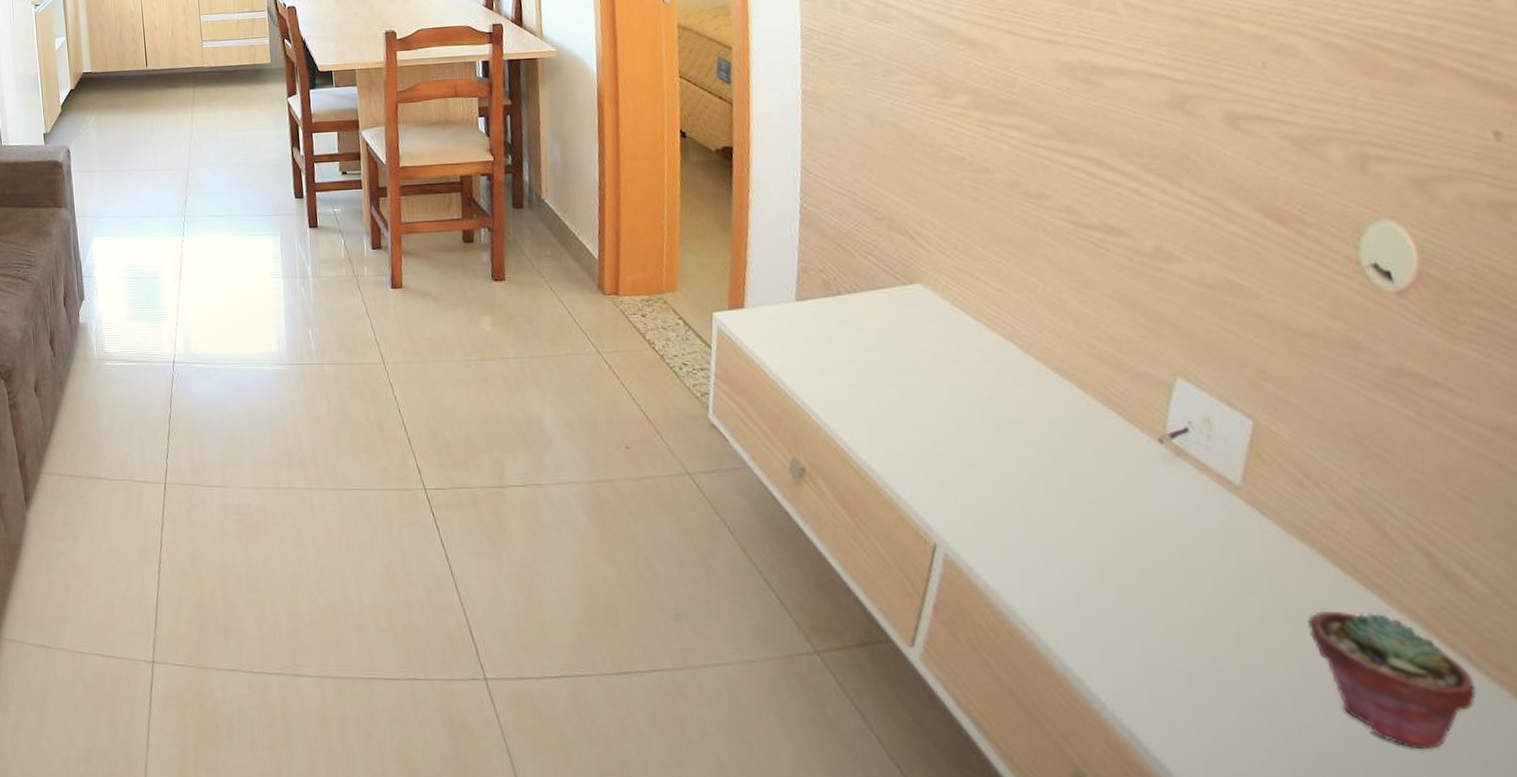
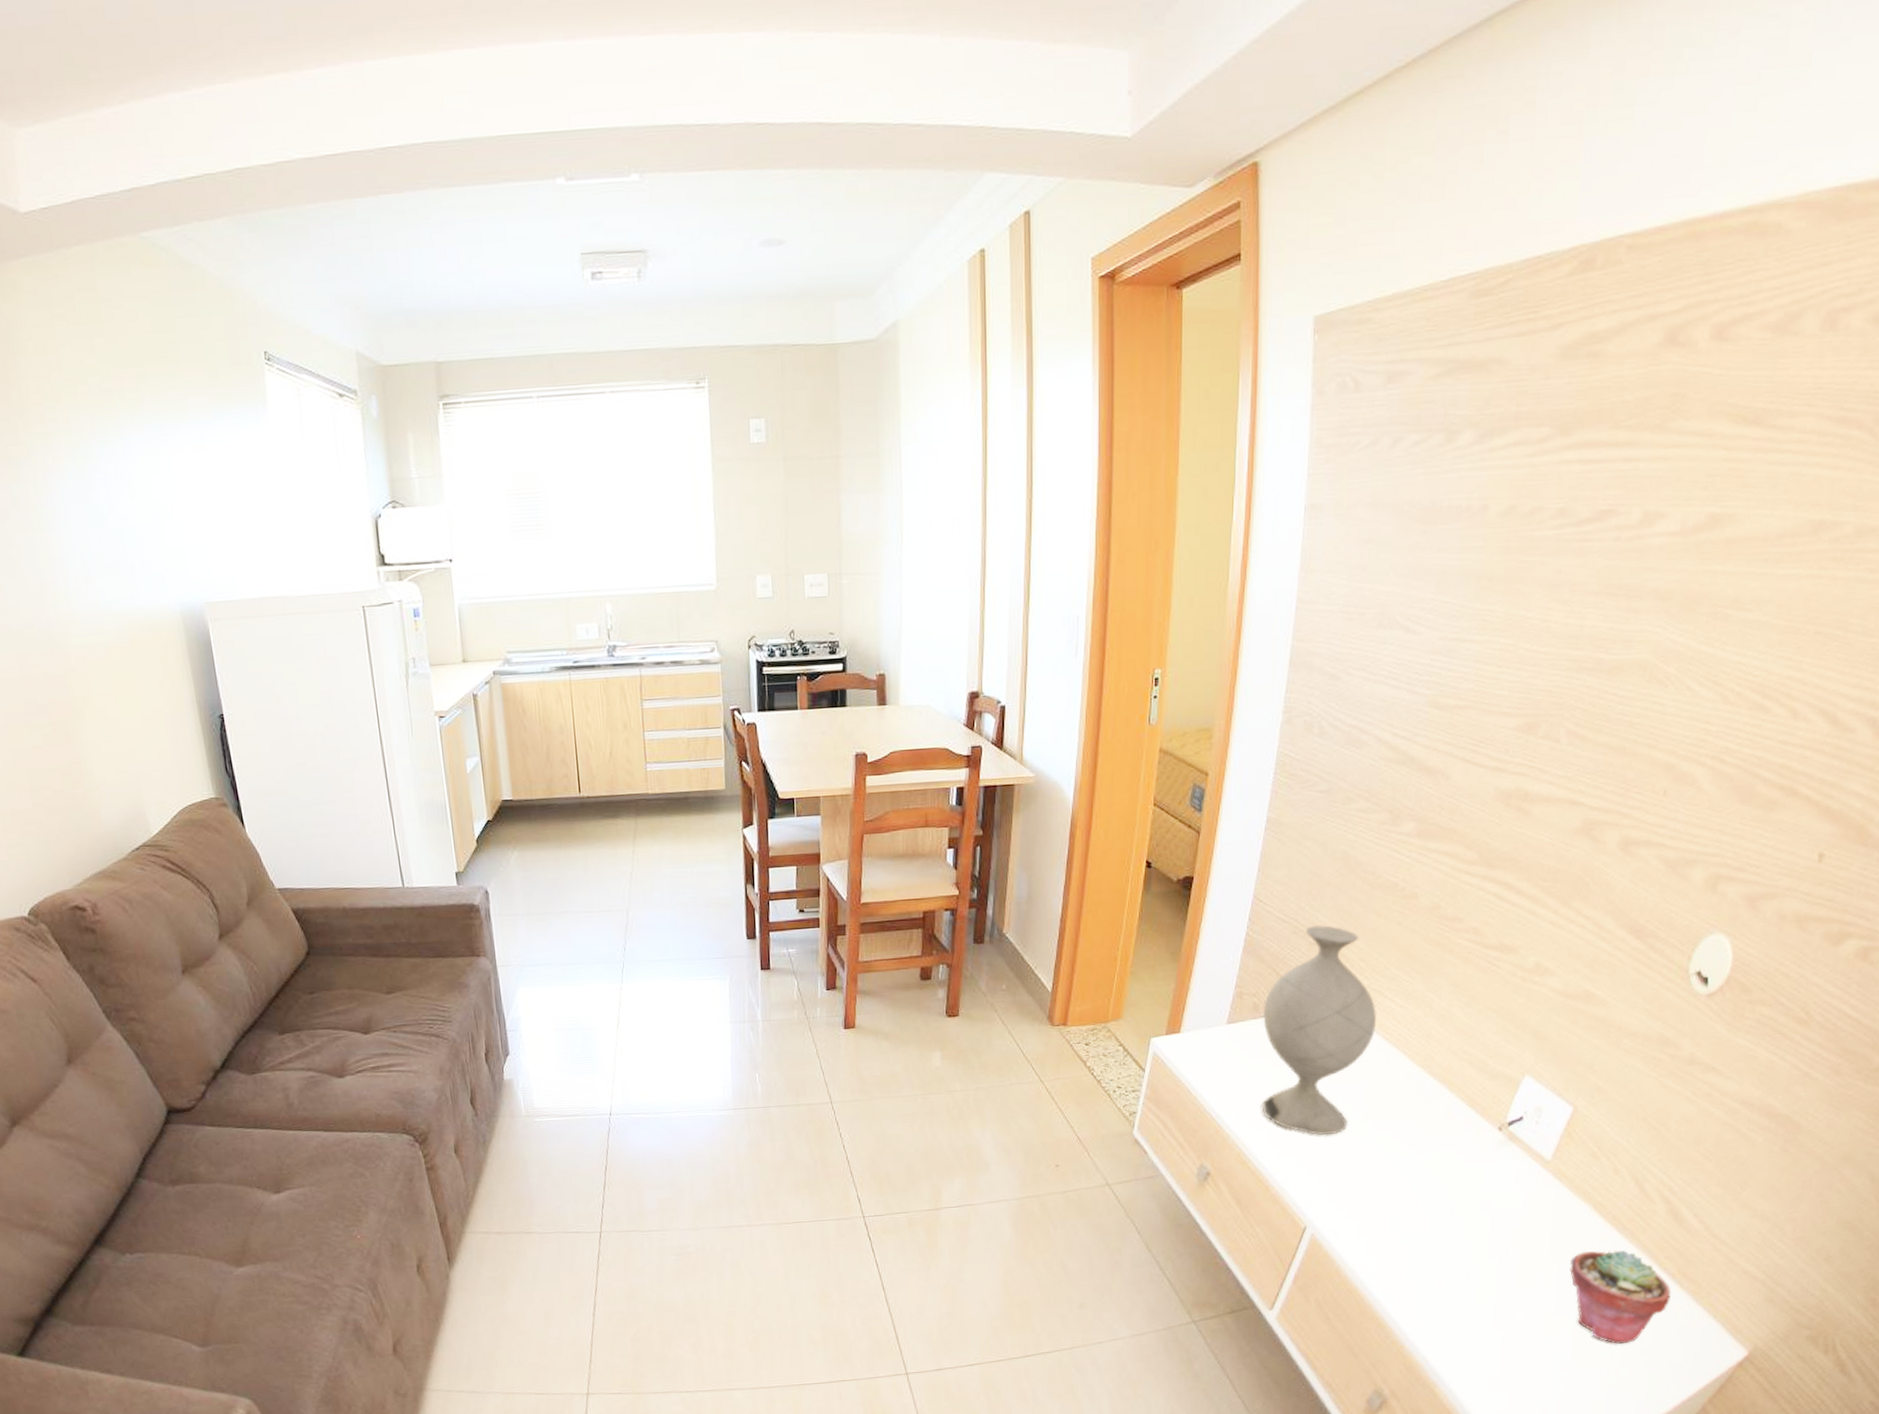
decorative vase: none [834,198,973,435] -> present [1262,924,1377,1136]

